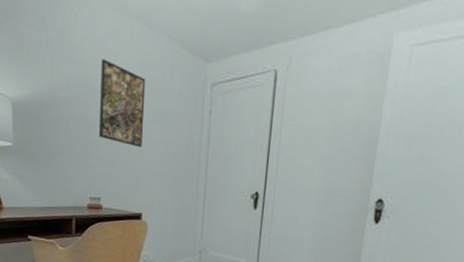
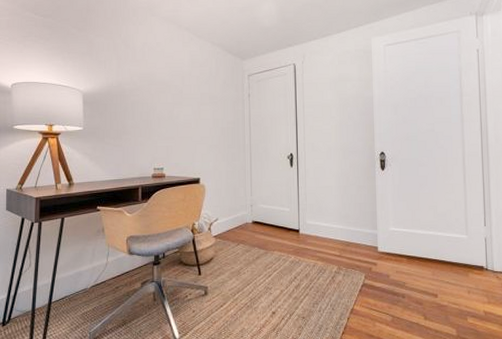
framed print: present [98,59,146,148] -> none [159,59,197,125]

